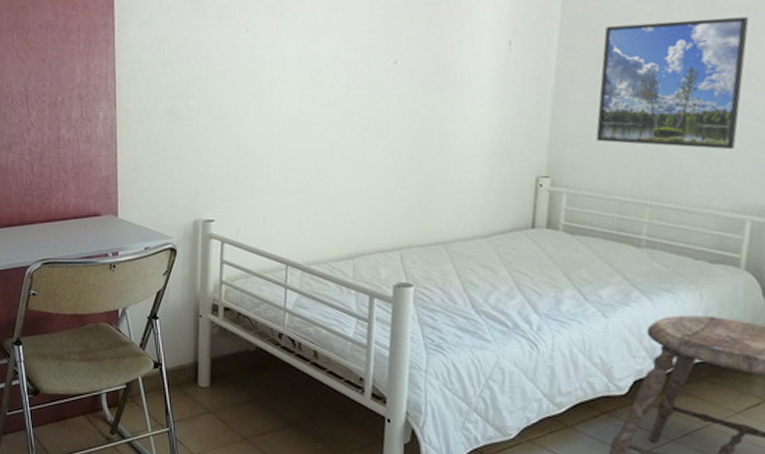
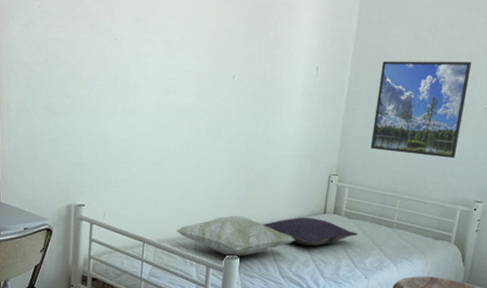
decorative pillow: none [327,231,492,284] -> present [176,215,295,257]
pillow: none [445,232,586,271] -> present [263,217,358,246]

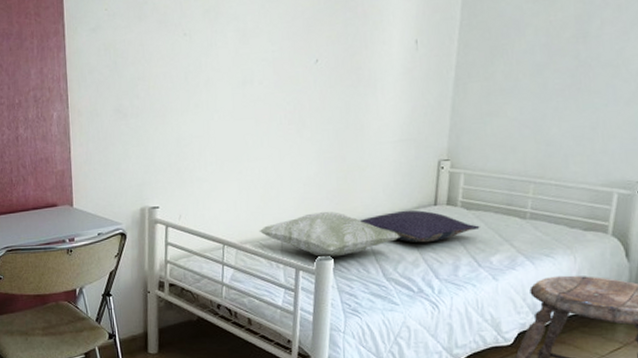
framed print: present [371,61,472,159] -> none [489,14,621,132]

